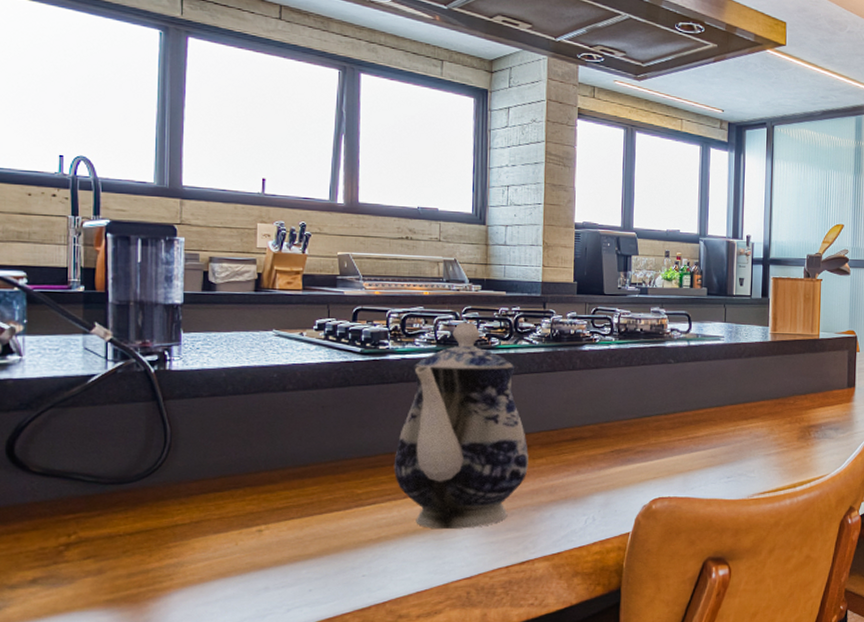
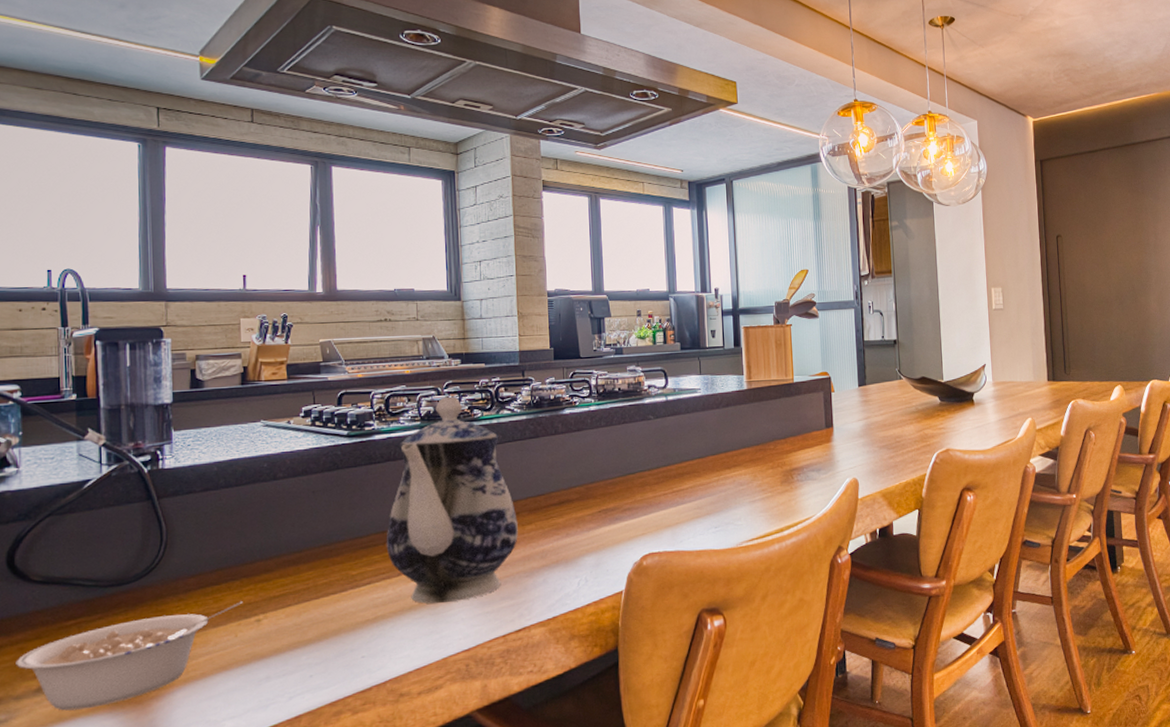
legume: none [11,510,245,604] -> present [16,601,243,711]

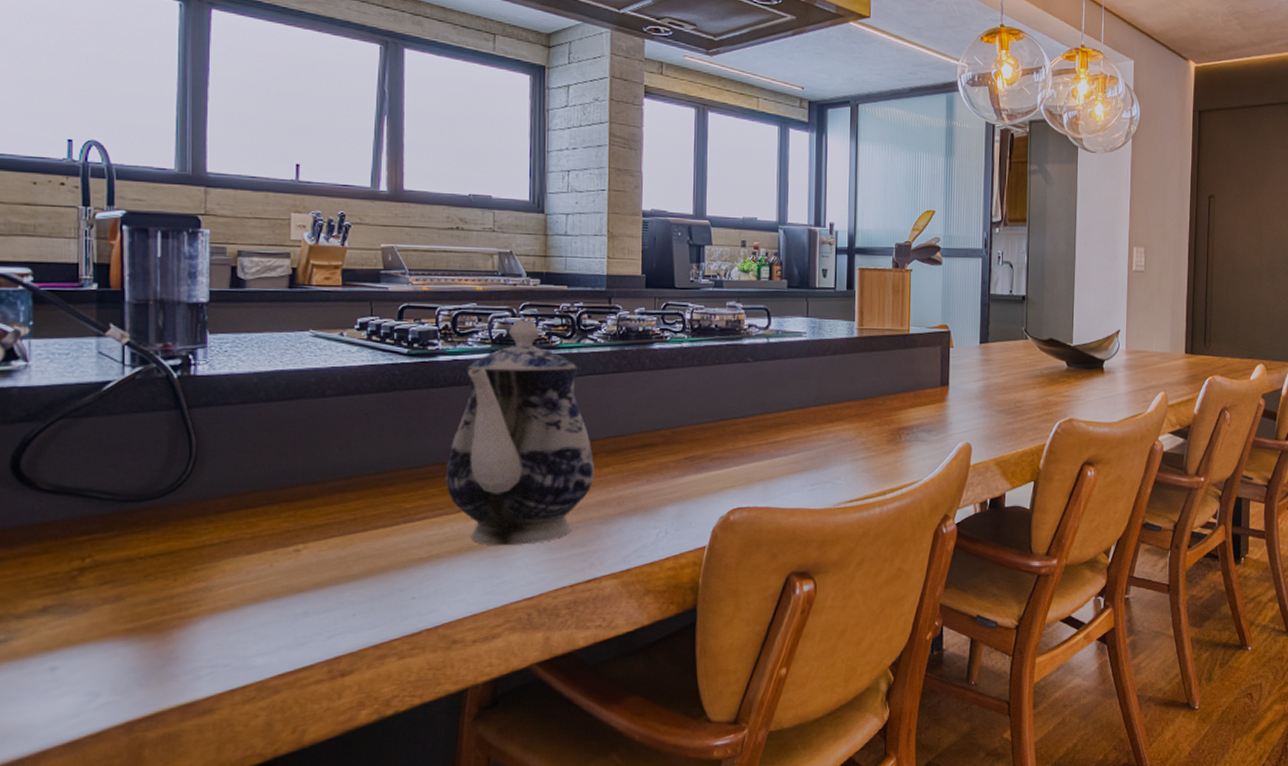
legume: present [16,601,243,711] -> none [18,528,281,635]

